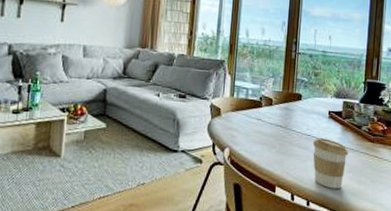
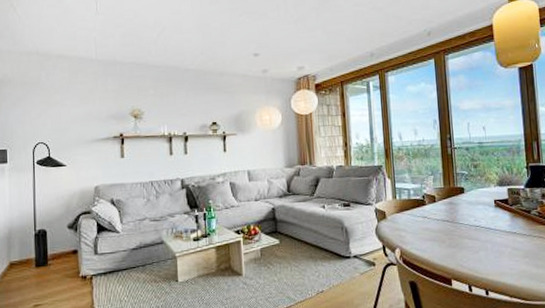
coffee cup: present [312,138,349,189] -> none [482,227,522,276]

